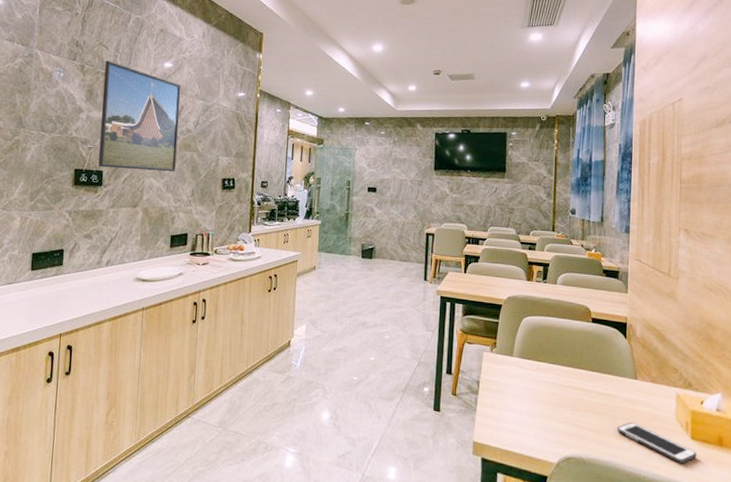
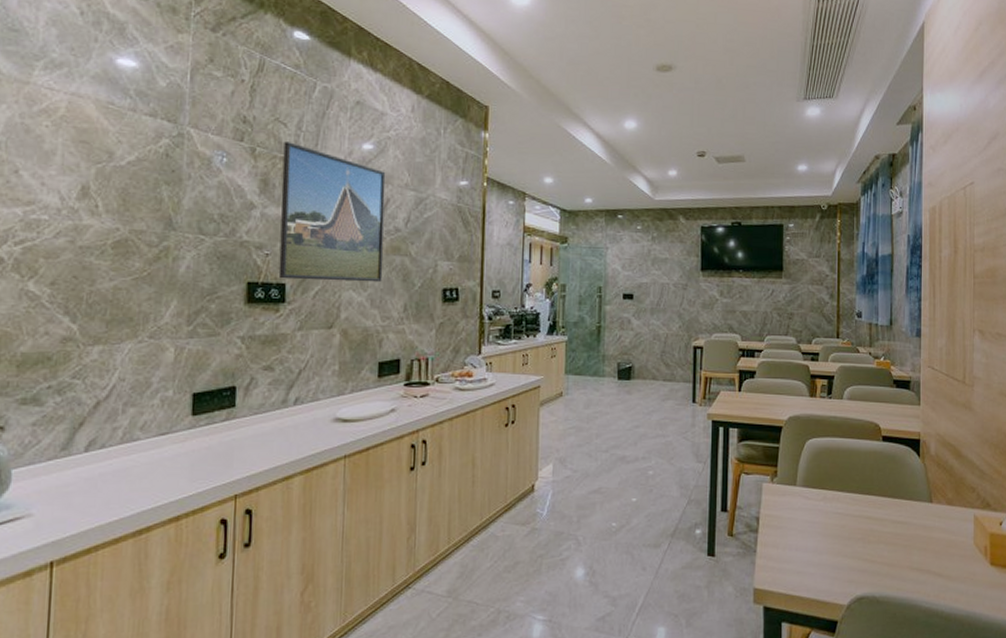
cell phone: present [616,421,697,463] -> none [911,551,997,593]

